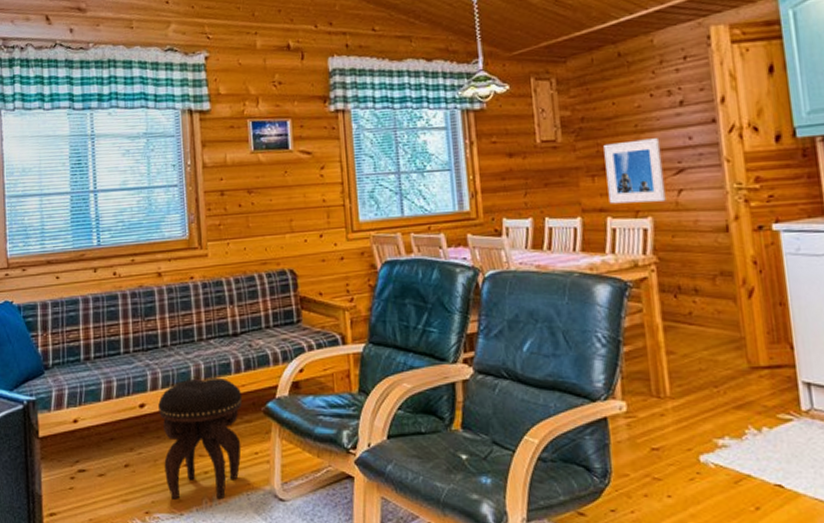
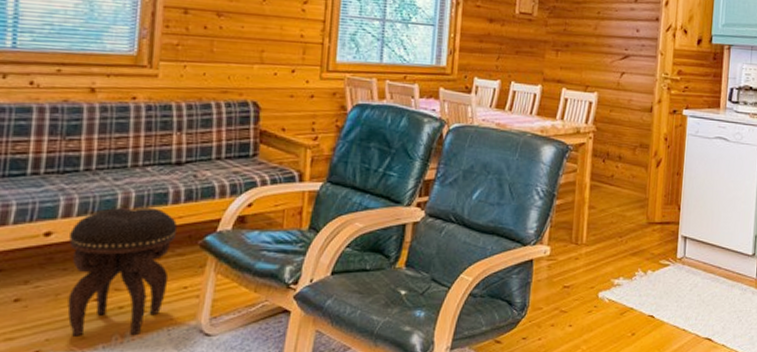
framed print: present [603,138,666,204] -> none [566,24,615,80]

